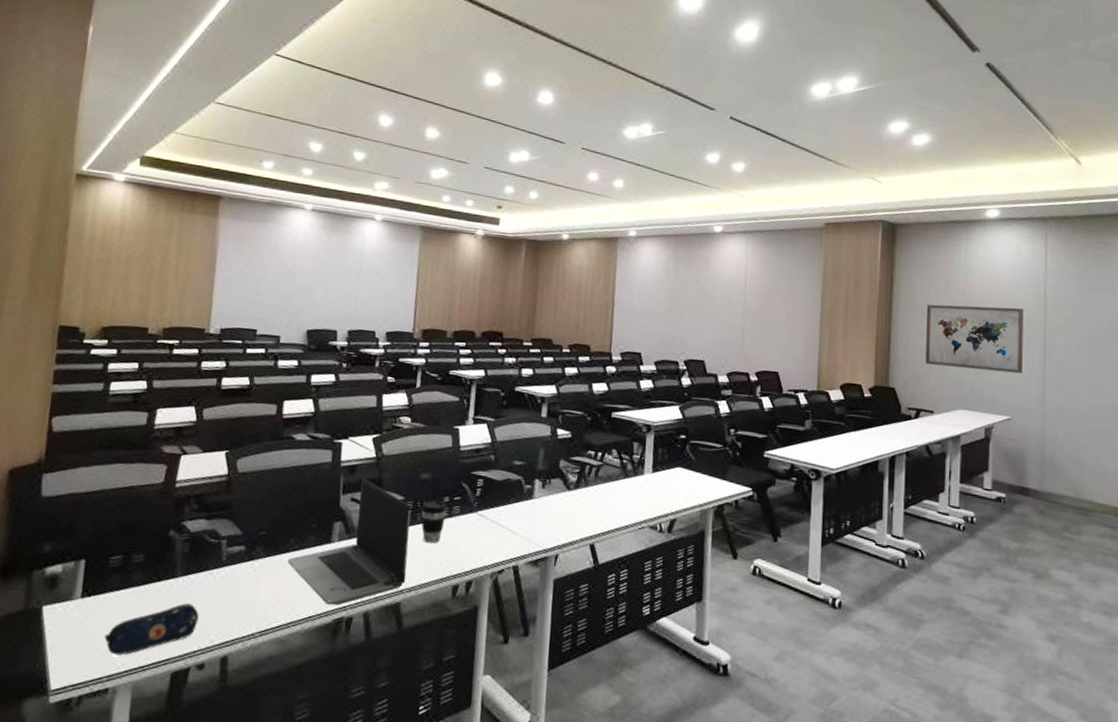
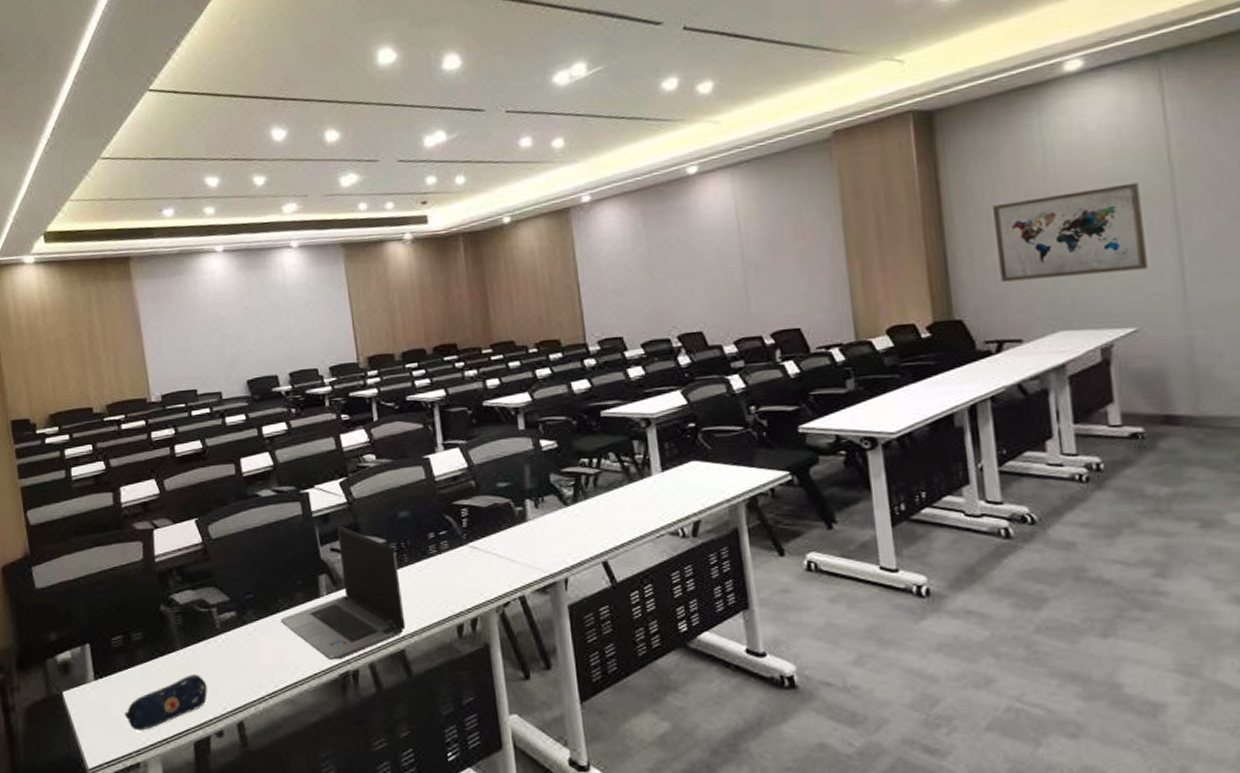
coffee cup: present [421,500,447,544] -> none [406,537,435,585]

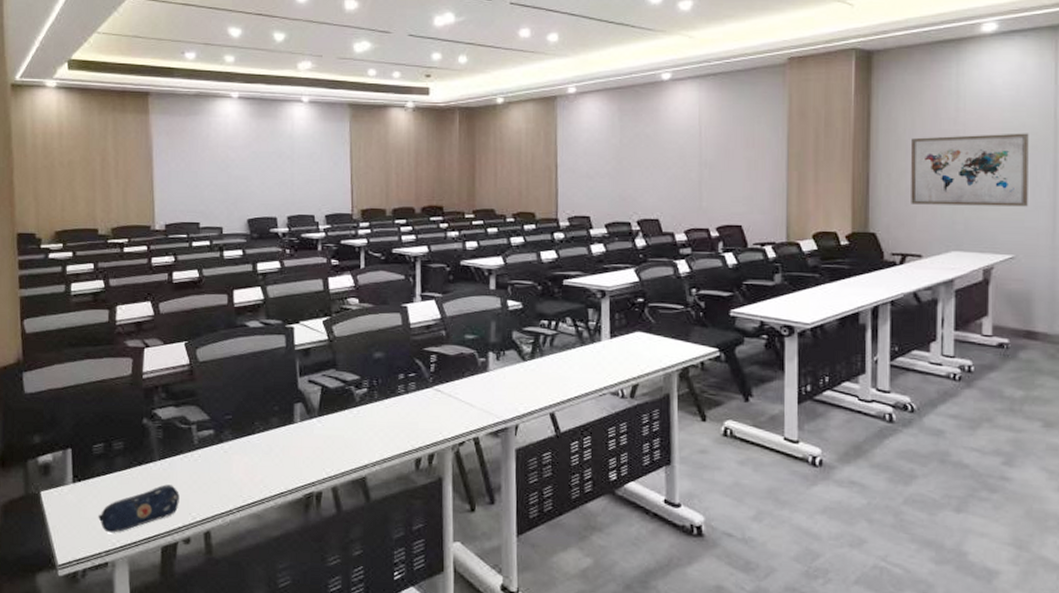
laptop computer: present [280,525,406,660] -> none [254,360,369,482]

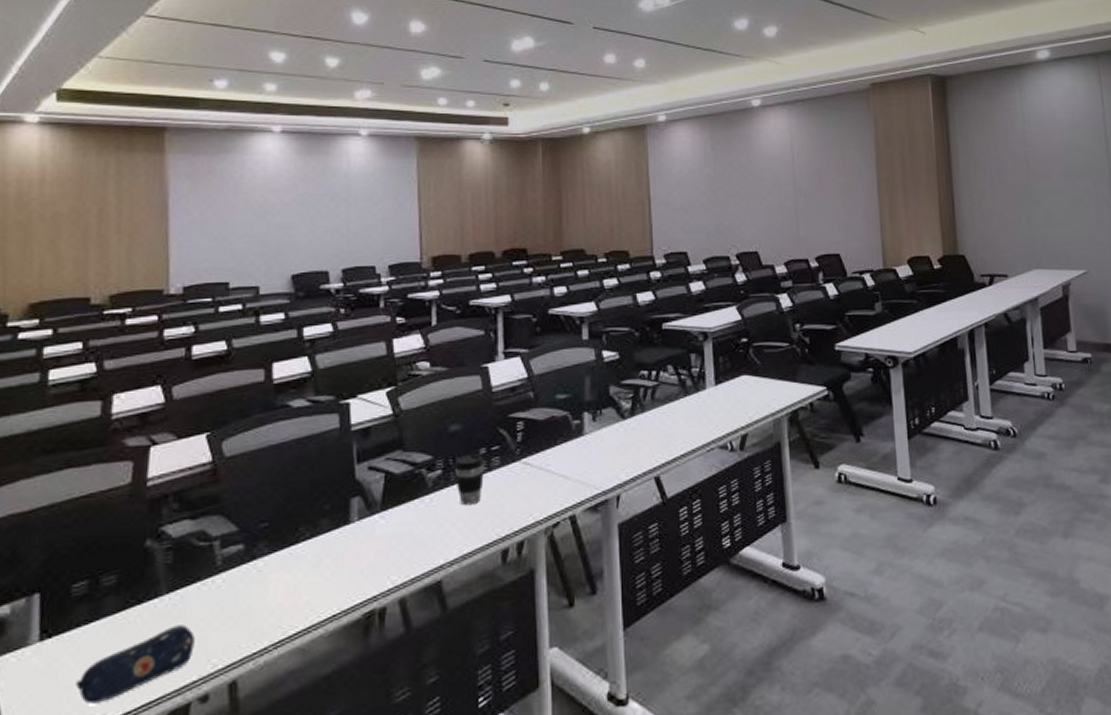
coffee cup: none [377,377,402,420] -> present [454,453,484,506]
wall art: present [910,133,1029,207] -> none [987,152,1093,225]

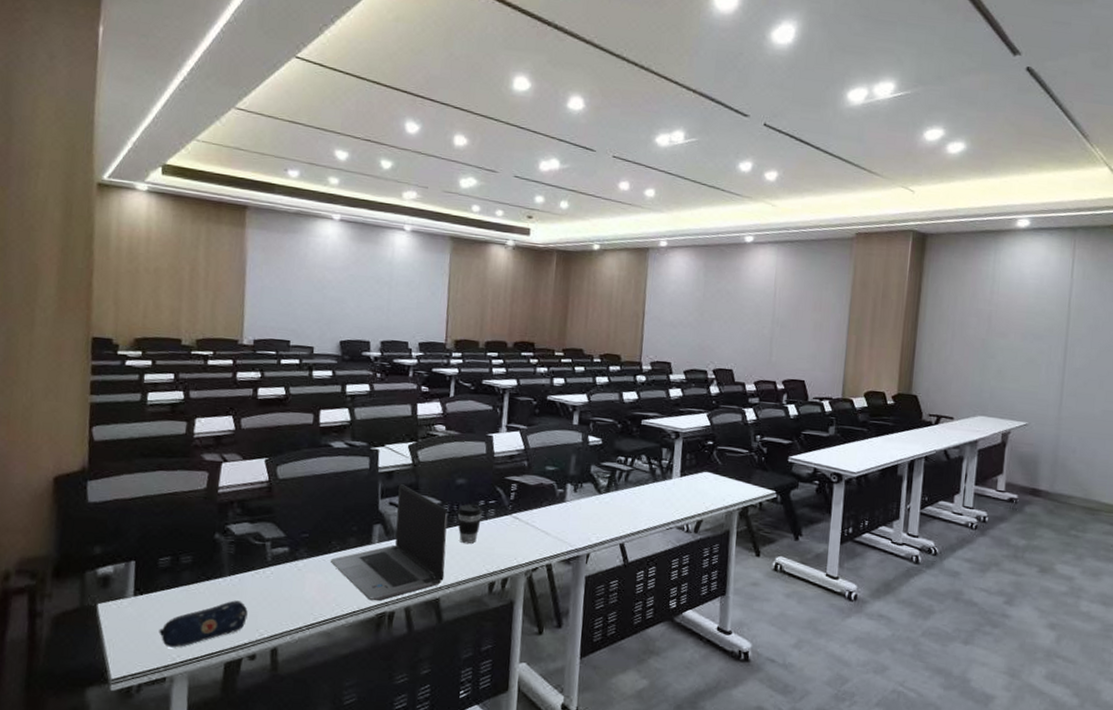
laptop computer: none [298,440,445,598] -> present [330,483,448,602]

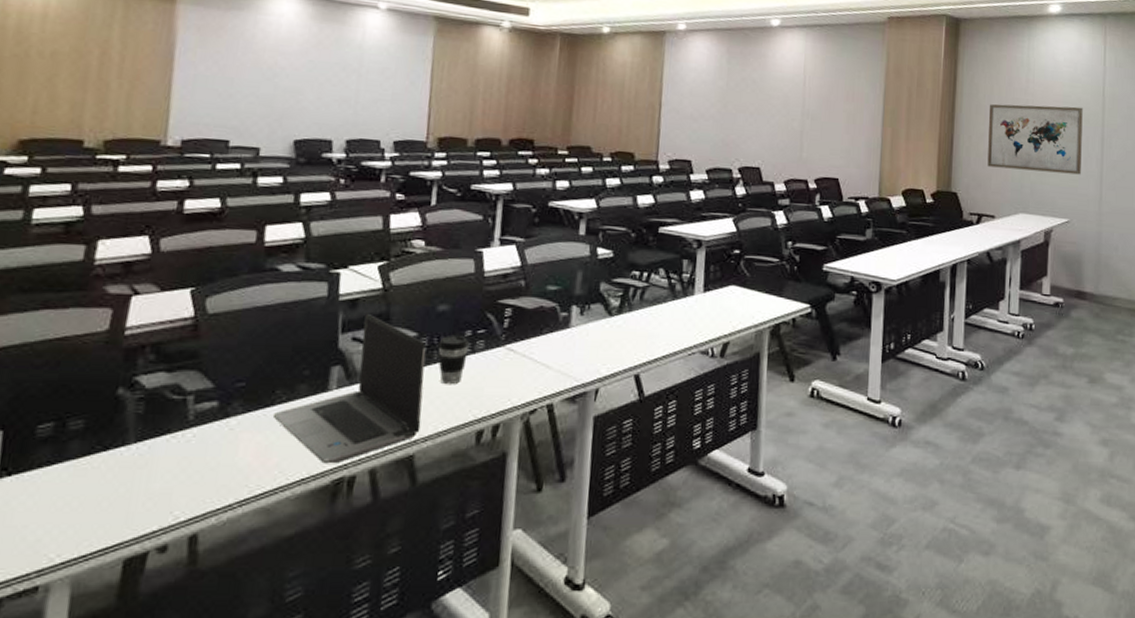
pencil case: present [159,600,248,648] -> none [31,475,159,545]
wall art: none [948,314,1047,381] -> present [987,104,1083,175]

